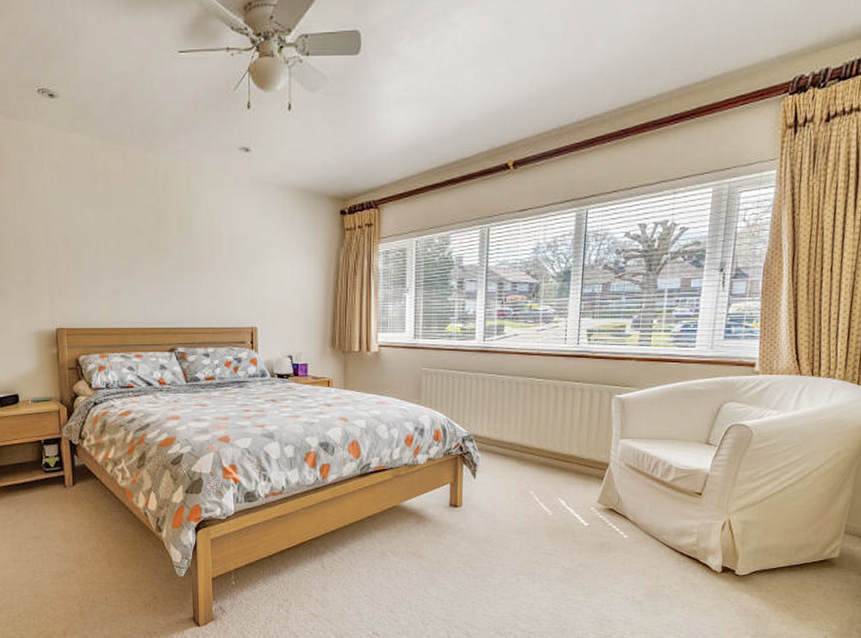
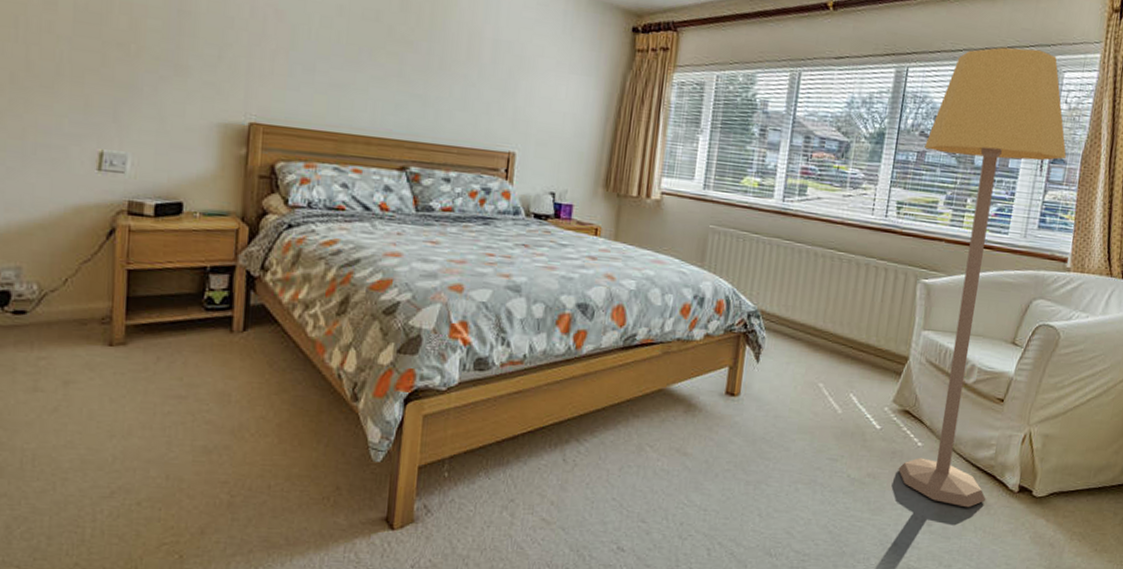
lamp: none [607,175,748,588] -> present [898,47,1067,508]

